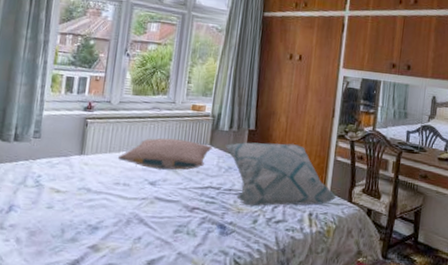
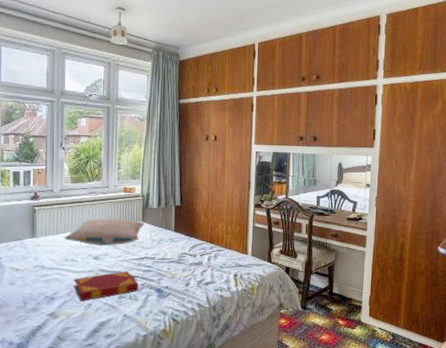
hardback book: none [122,201,199,234] -> present [74,271,138,301]
decorative pillow: present [225,142,337,207] -> none [156,215,258,272]

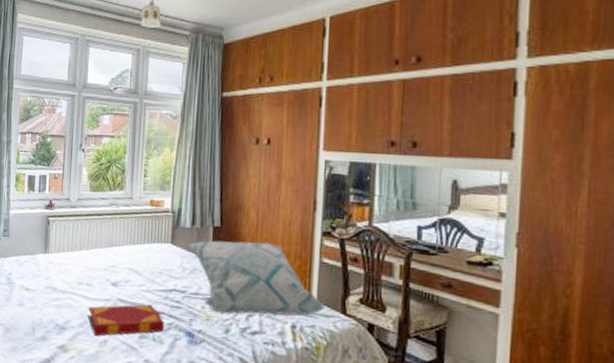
pillow: present [65,218,145,246] -> none [80,236,174,271]
decorative pillow: none [156,215,258,272] -> present [188,240,326,316]

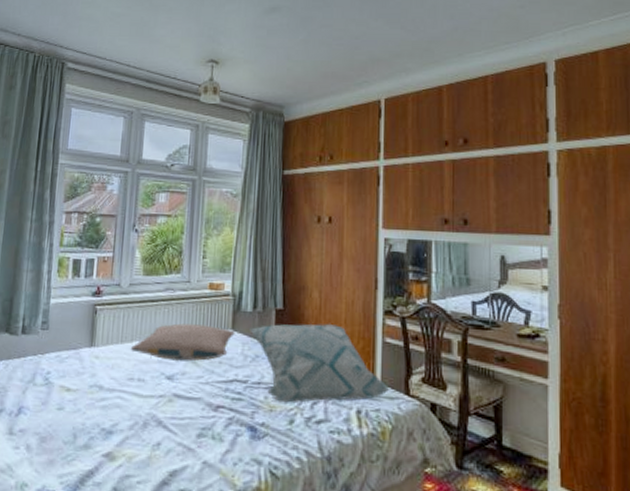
pillow: none [80,236,174,271] -> present [131,323,235,361]
hardback book: present [87,304,164,336] -> none [139,398,224,438]

